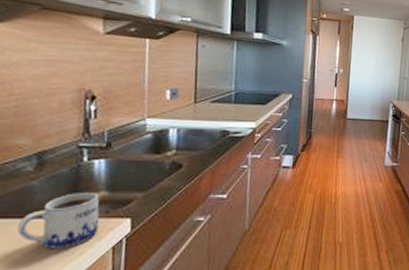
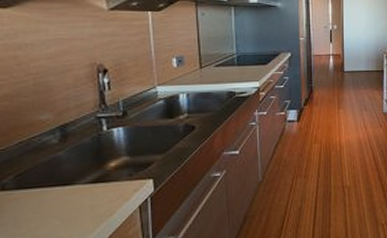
mug: present [16,193,100,250] -> none [49,159,124,213]

